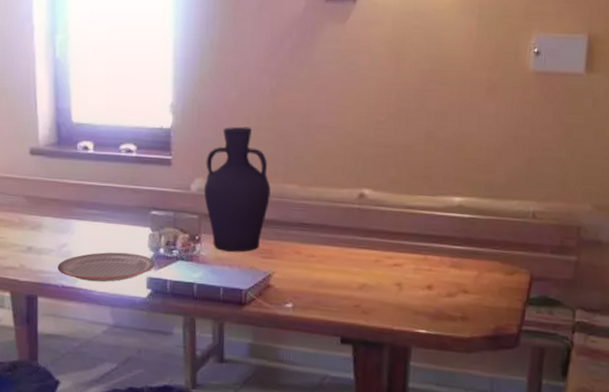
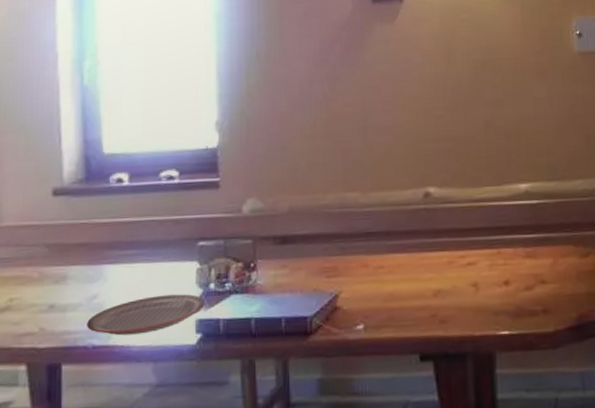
vase: present [203,126,271,252] -> none [257,136,331,276]

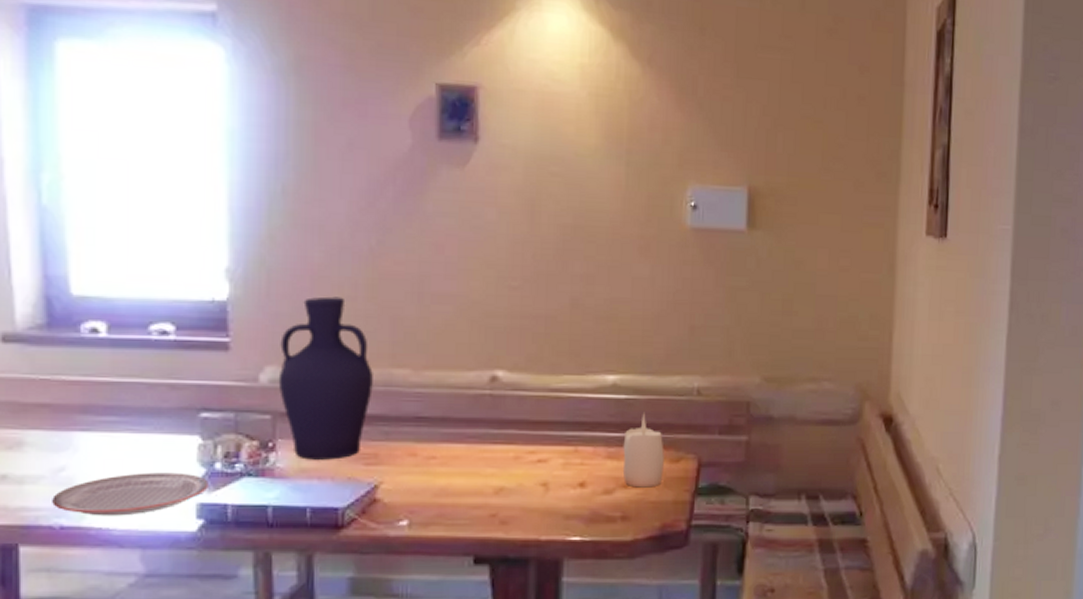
vase: none [257,136,331,276] -> present [278,296,373,460]
candle: none [538,214,576,283] -> present [622,412,664,488]

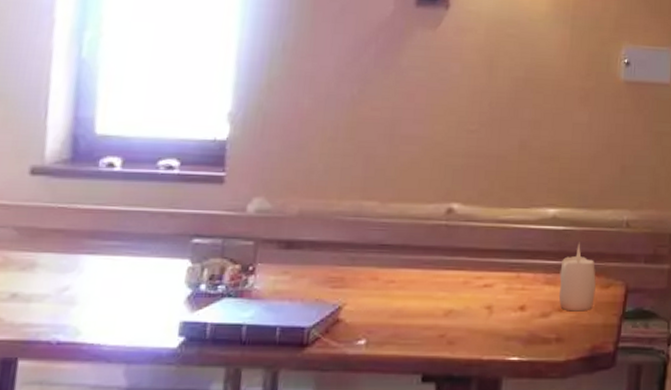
plate: present [52,472,209,516] -> none [53,293,193,333]
vase: present [278,296,373,460] -> none [262,137,346,283]

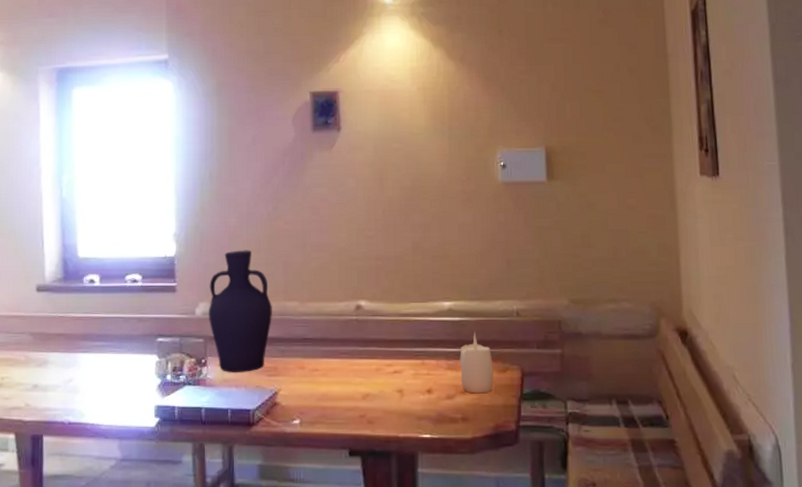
vase: none [262,137,346,283] -> present [208,250,272,372]

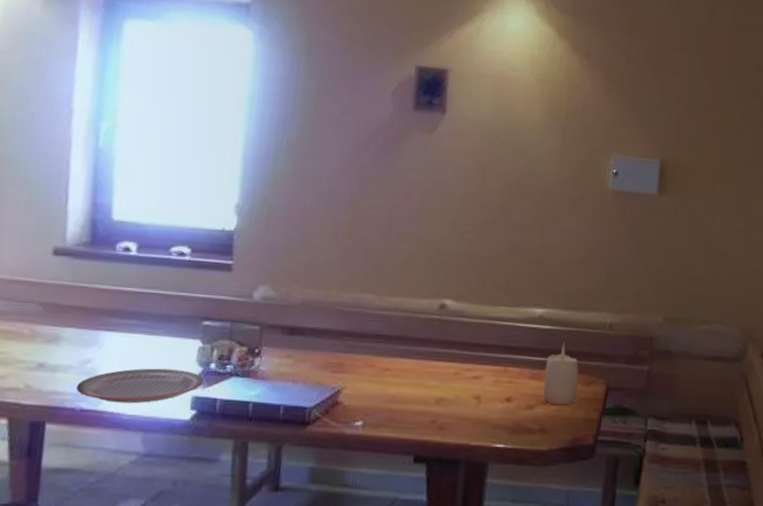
plate: none [64,382,163,415] -> present [76,368,204,404]
vase: present [208,250,272,372] -> none [268,231,345,367]

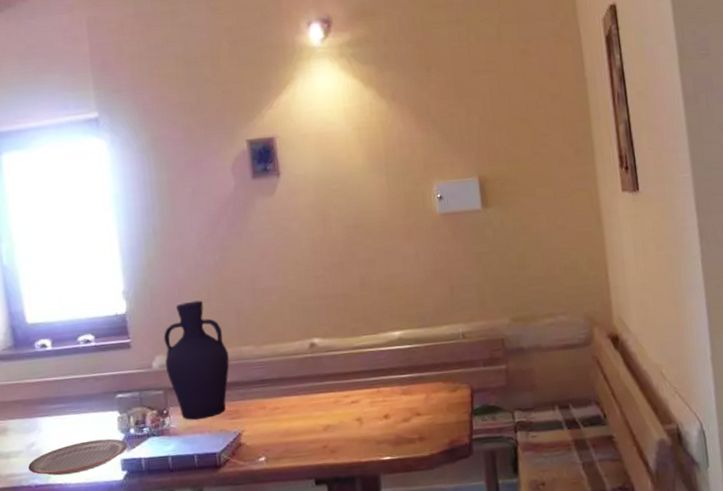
vase: none [268,231,345,367] -> present [163,300,230,420]
candle: present [543,341,579,406] -> none [412,356,446,415]

